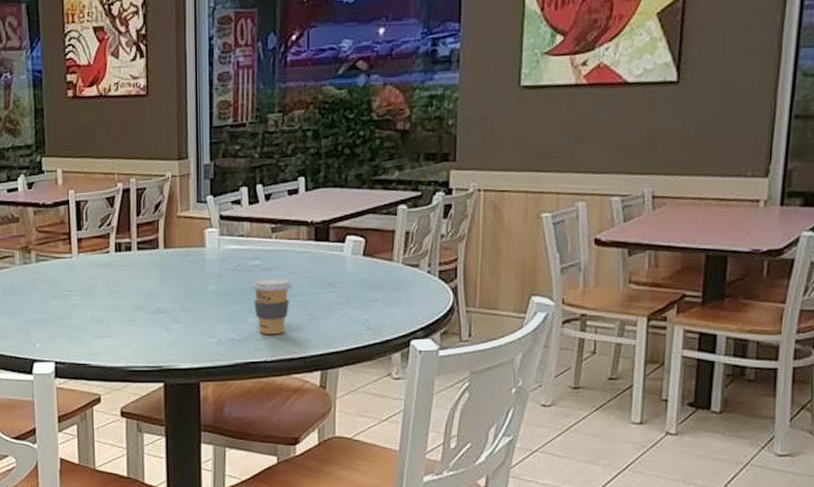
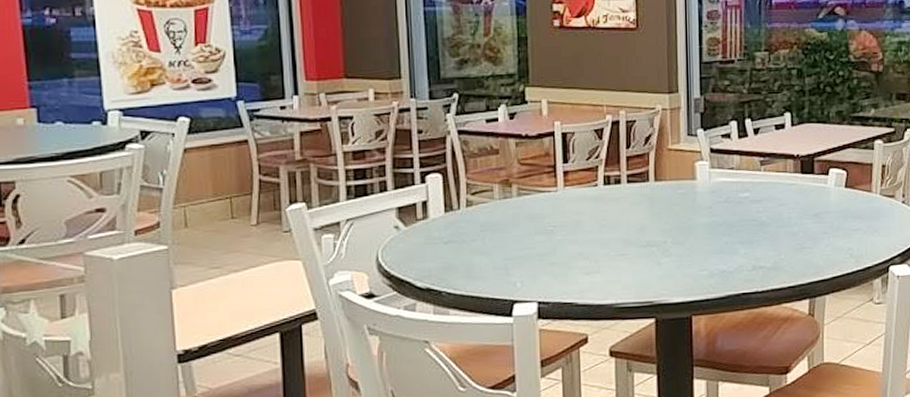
coffee cup: present [251,277,292,334] -> none [741,209,780,265]

